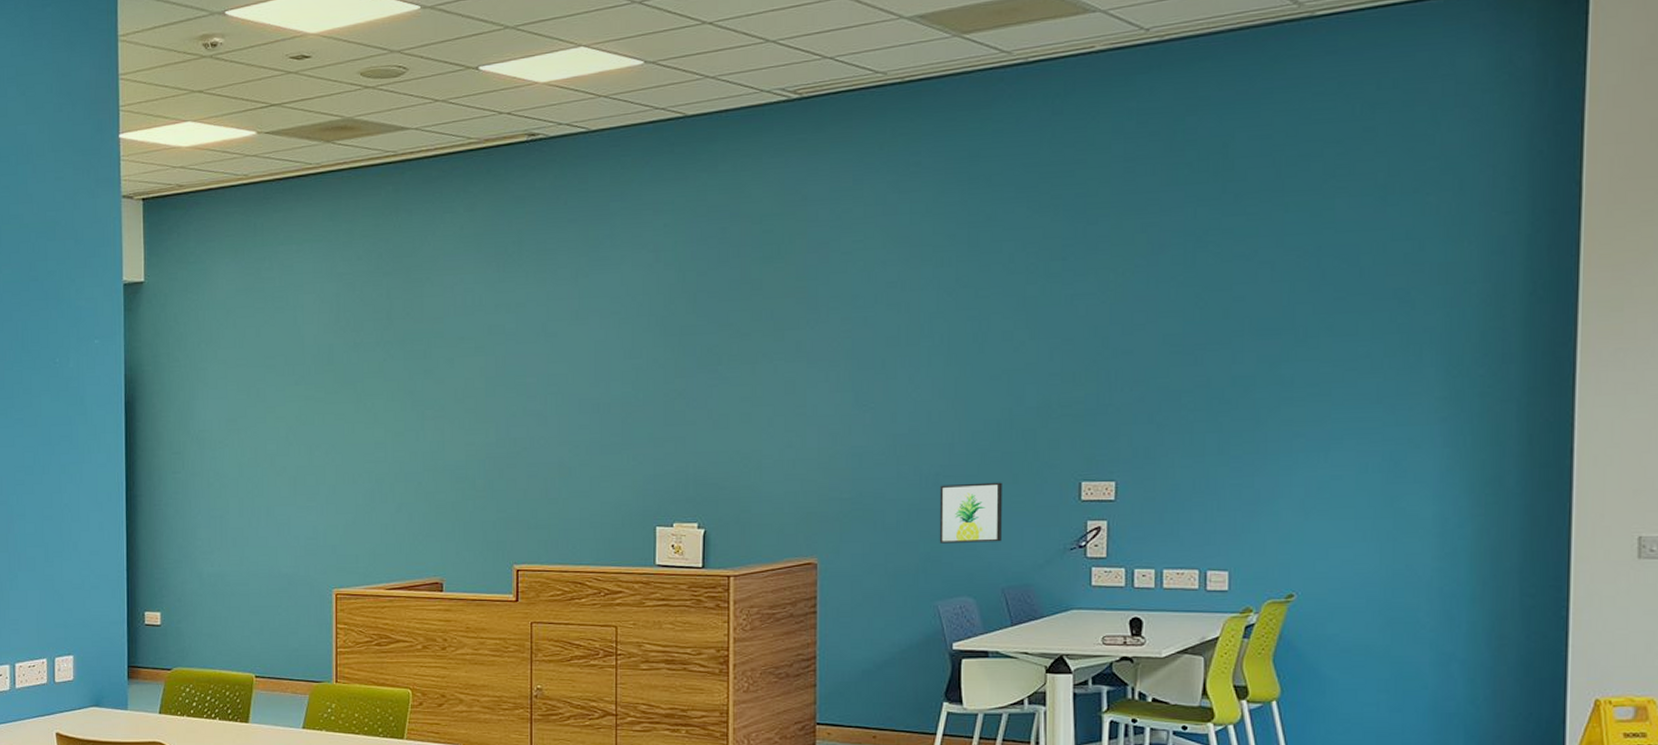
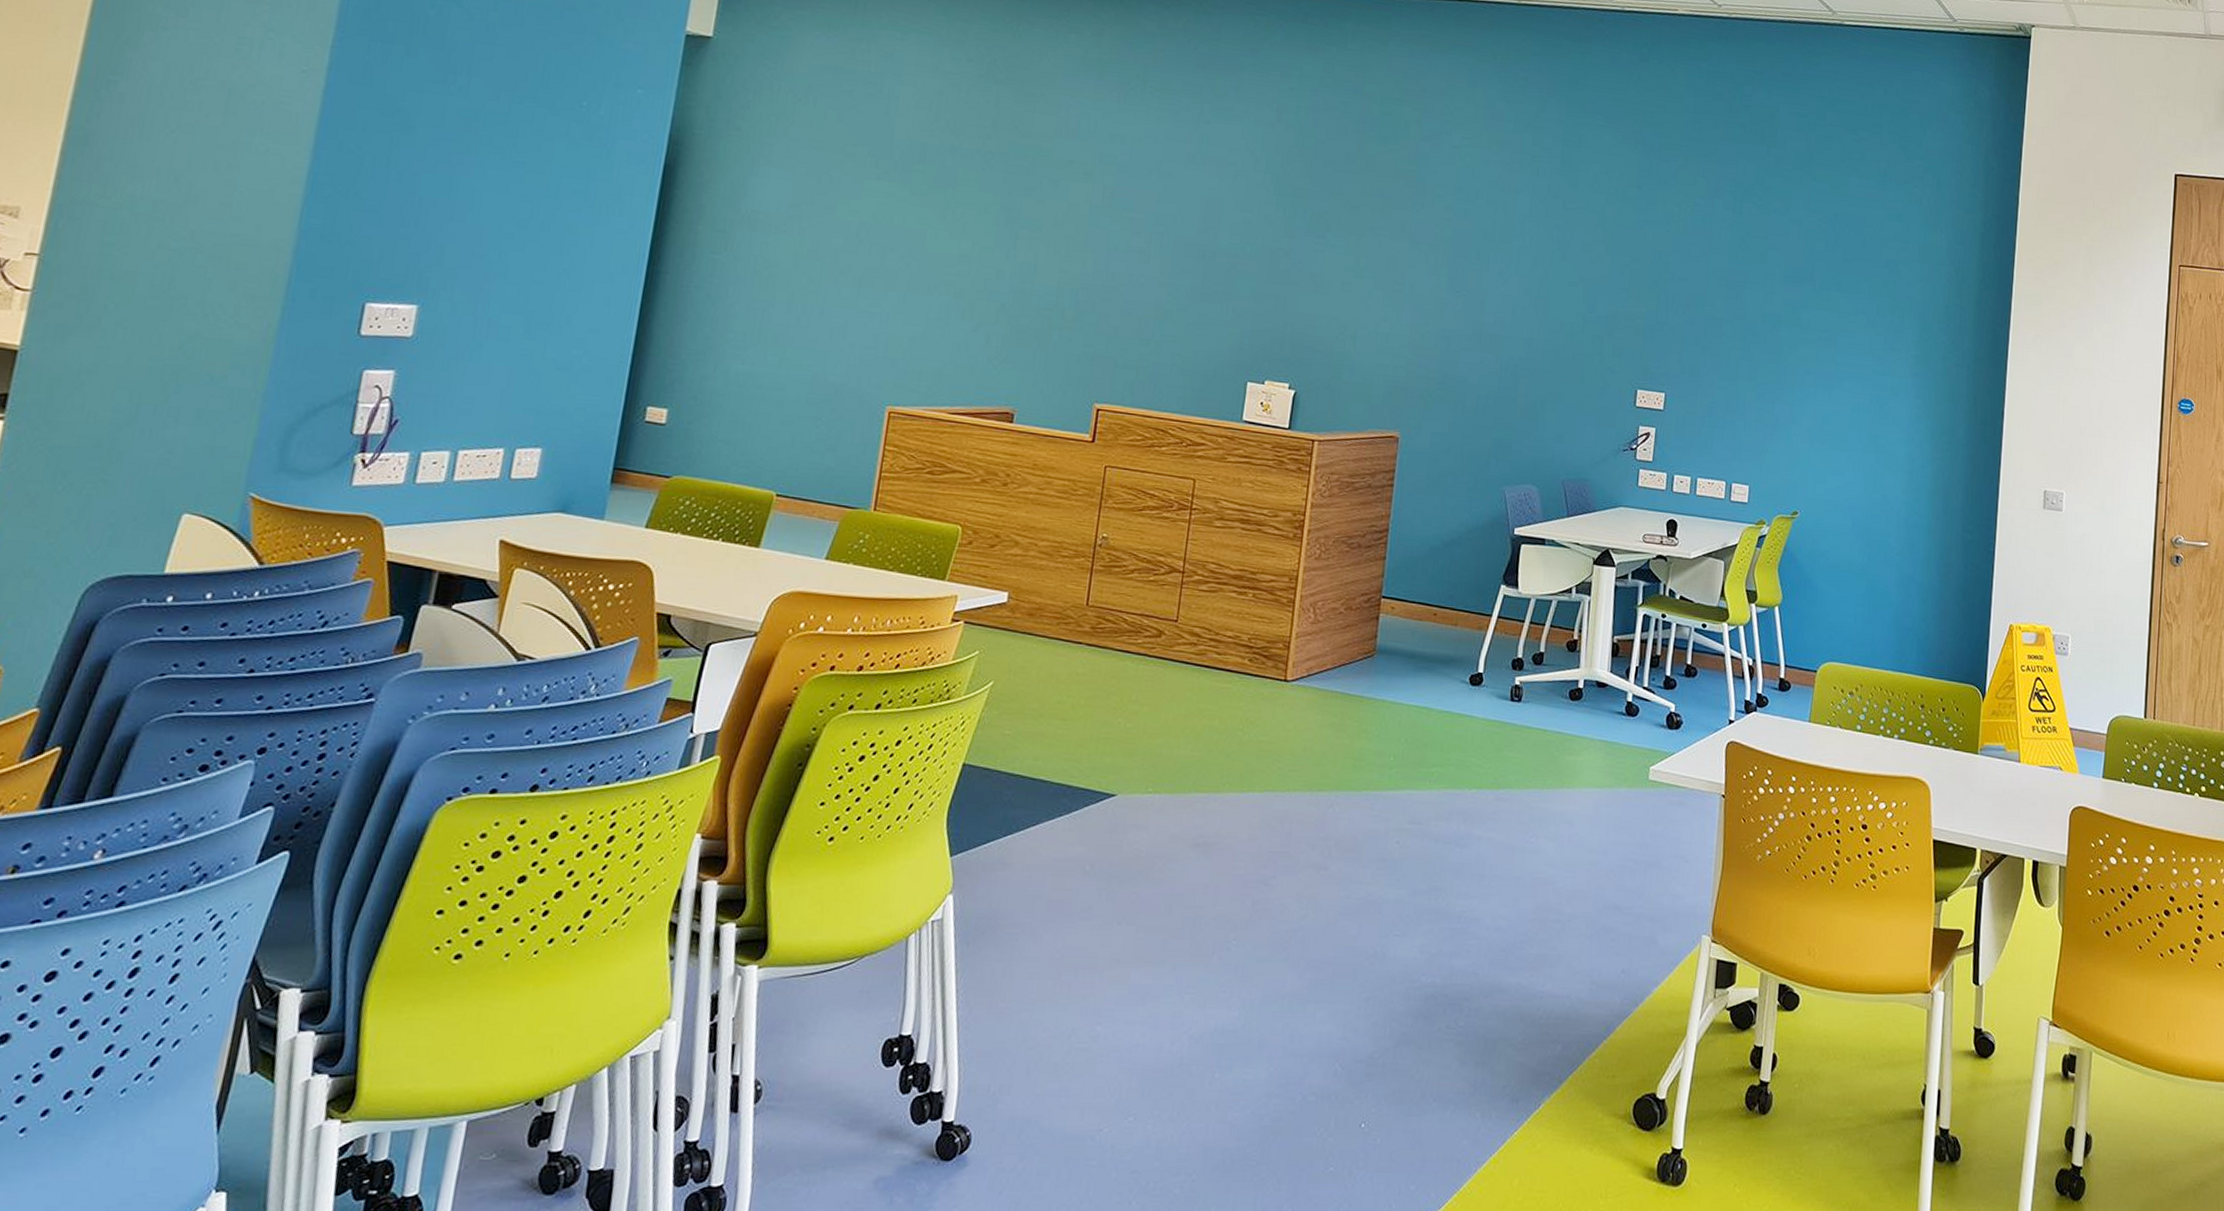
wall art: present [939,482,1002,543] -> none [1511,376,1571,437]

